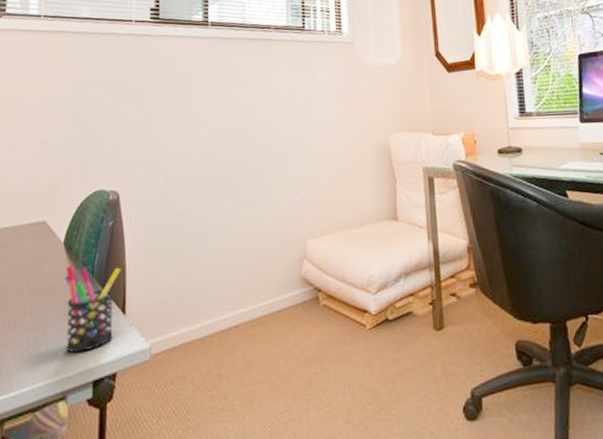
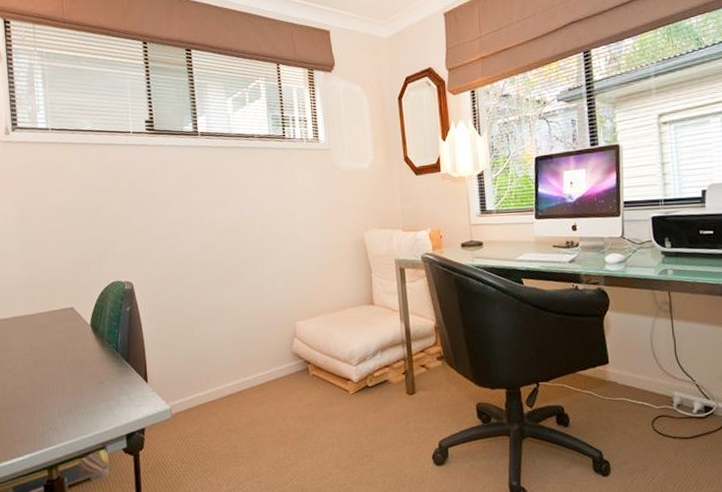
pen holder: present [65,265,121,352] -> none [94,343,141,412]

